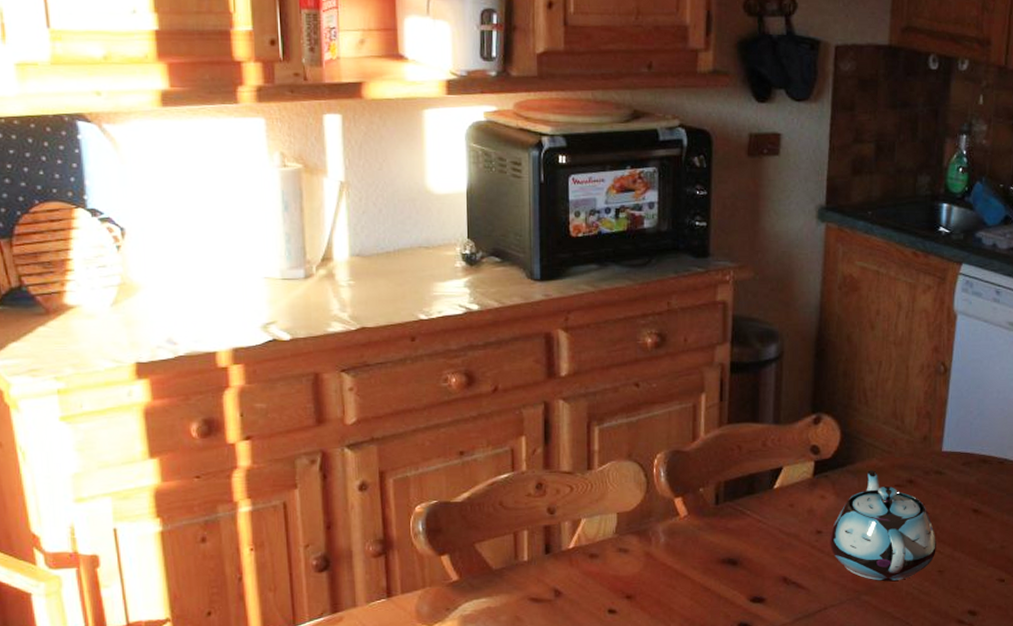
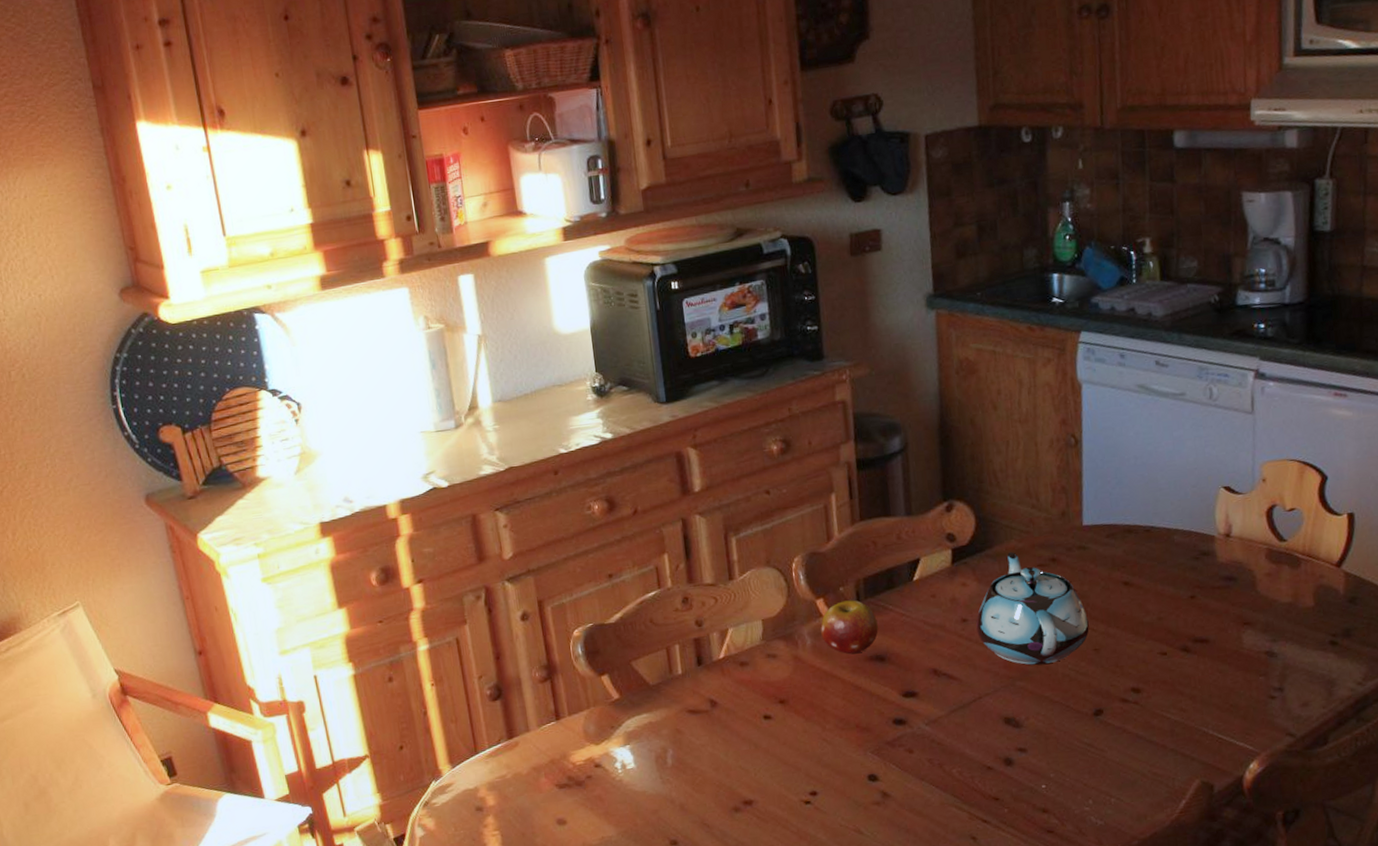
fruit: none [676,502,734,556] -> present [820,600,878,654]

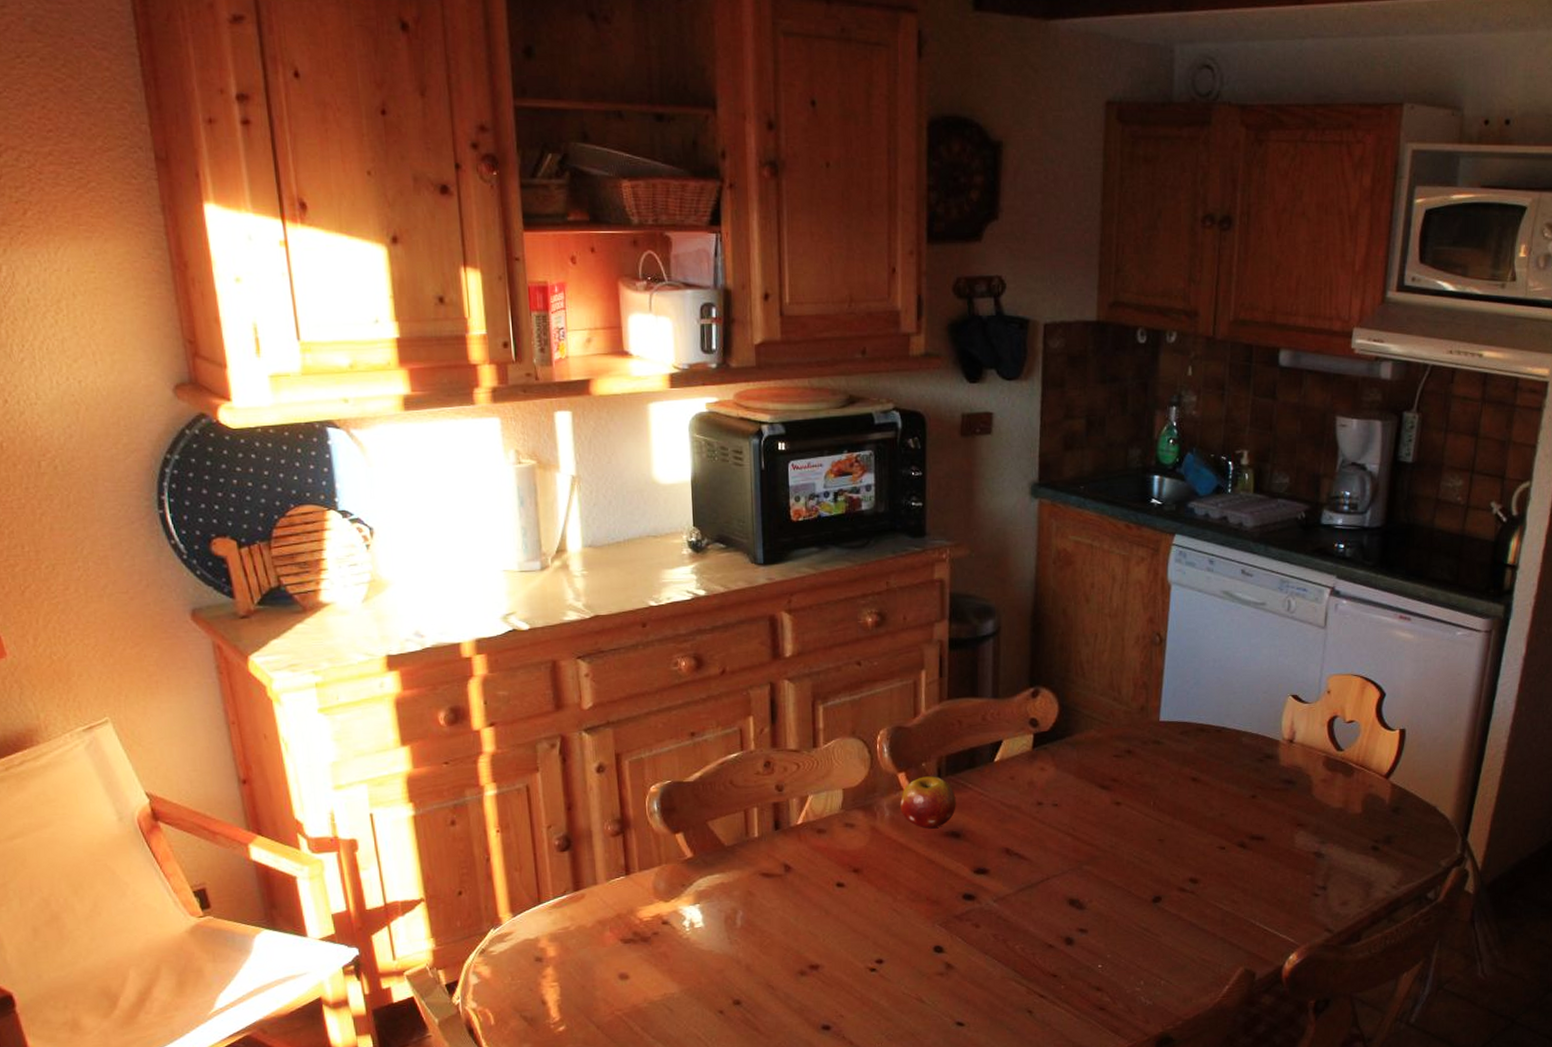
teapot: present [976,552,1089,665] -> none [1050,741,1156,851]

